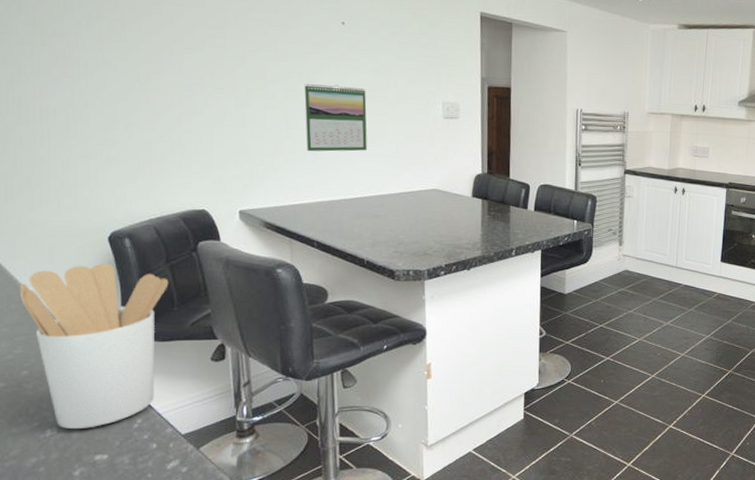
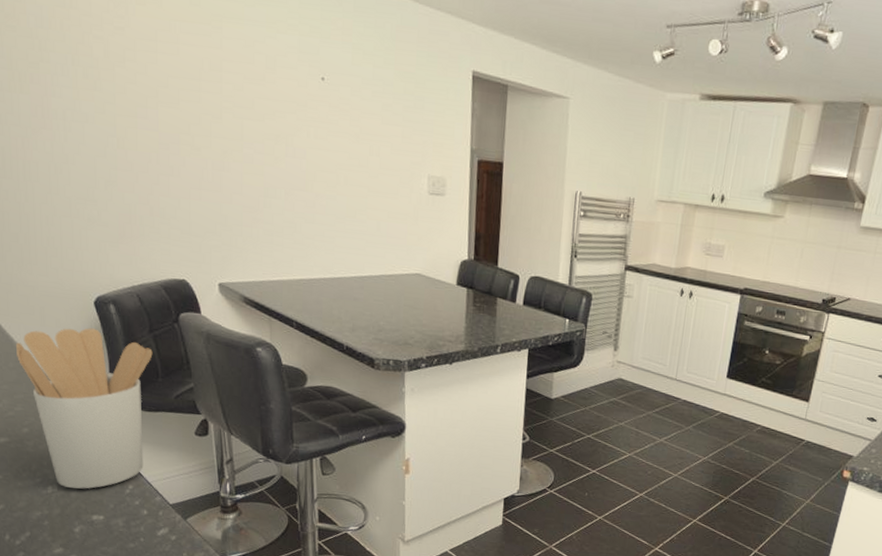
calendar: present [304,84,367,152] -> none [282,147,348,227]

